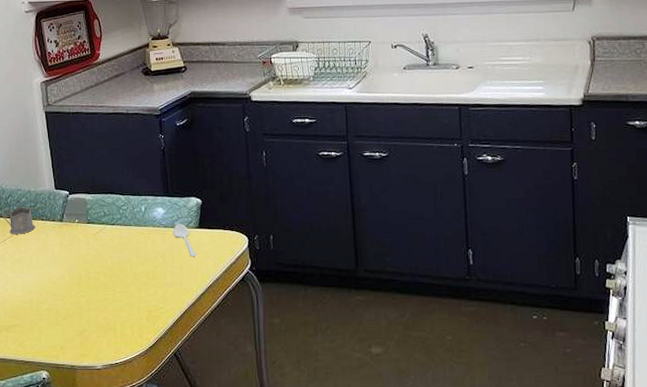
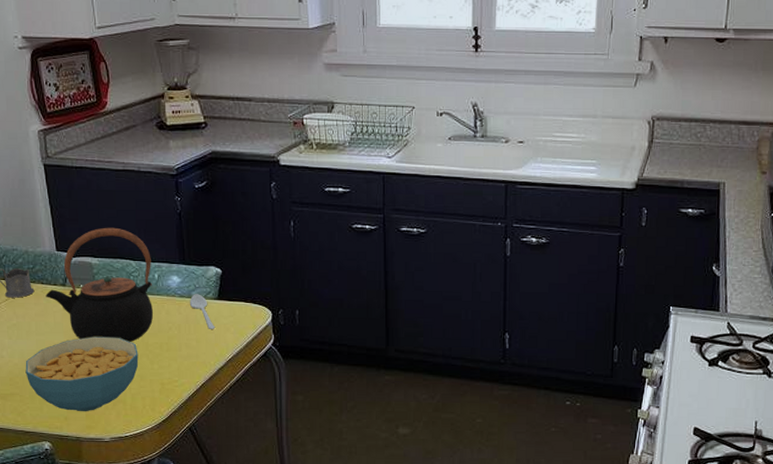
cereal bowl: none [26,267,128,341] -> present [25,336,139,412]
teapot: none [45,165,141,273] -> present [46,227,154,343]

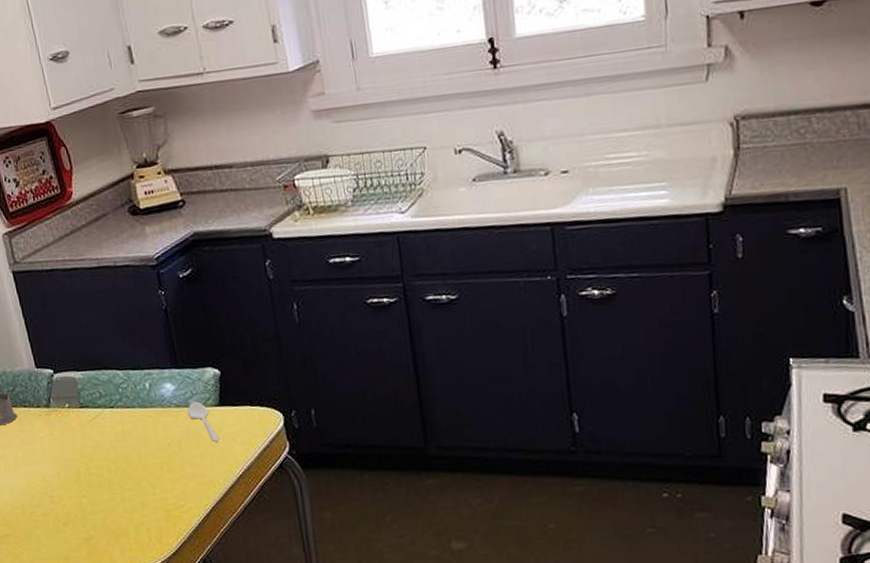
cereal bowl: present [25,336,139,412] -> none [16,460,139,550]
teapot: present [46,227,154,343] -> none [29,334,149,467]

